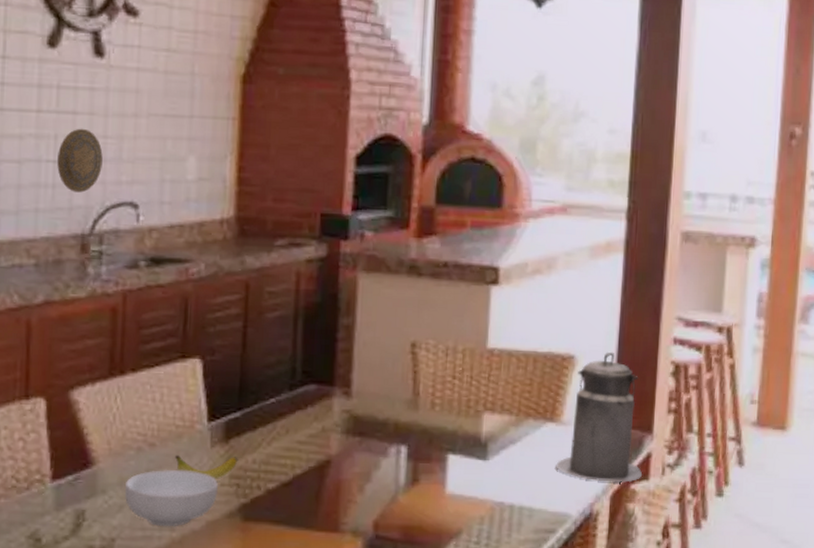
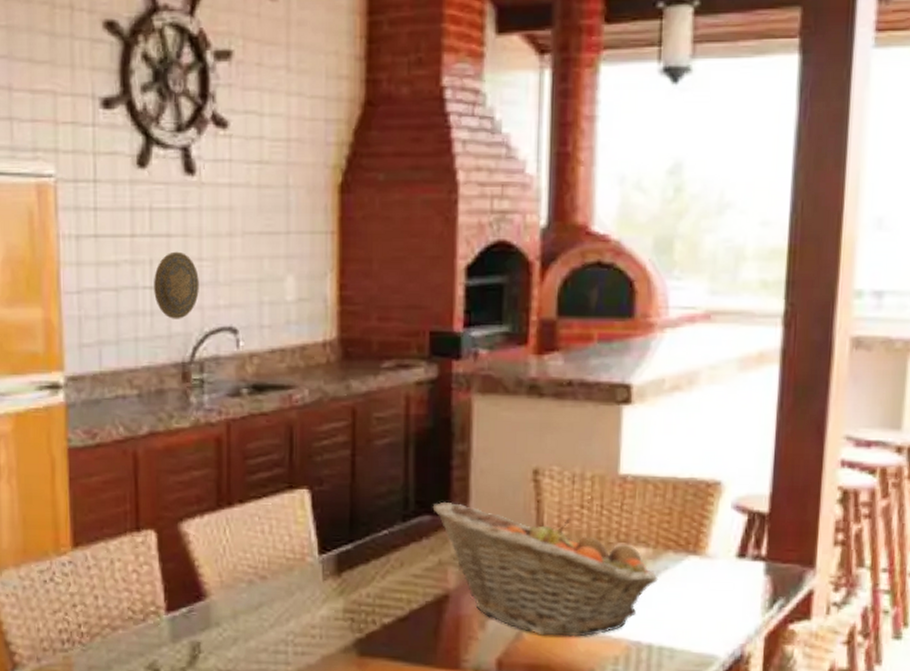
cereal bowl: present [124,470,219,527] -> none [238,603,333,661]
fruit: present [175,455,238,480] -> none [287,588,352,614]
fruit basket: none [318,372,520,499] -> present [432,502,658,637]
canister: present [556,351,642,483] -> none [700,476,802,623]

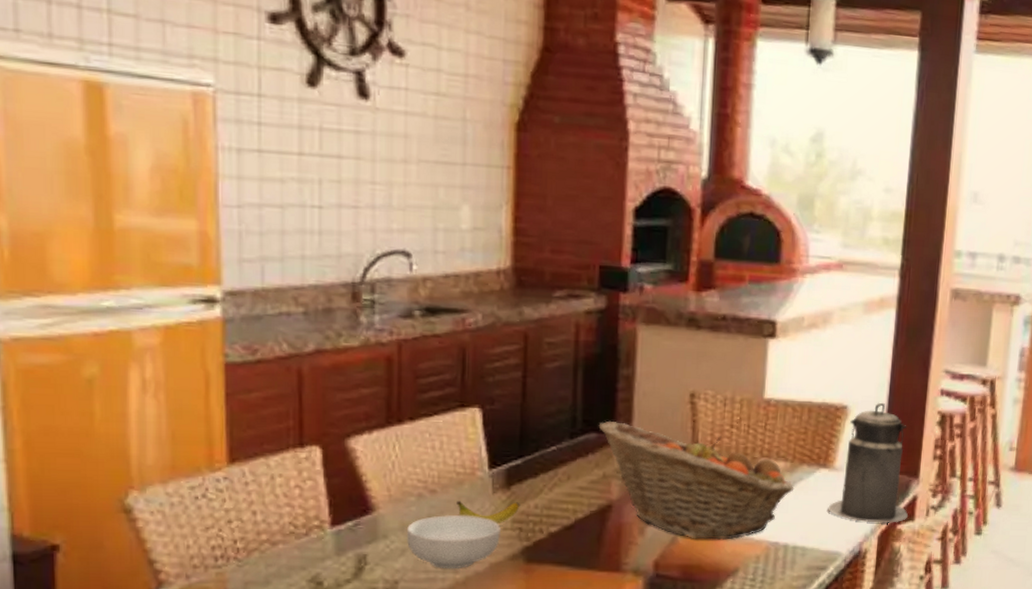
decorative plate: present [154,251,199,319] -> none [323,173,371,240]
cereal bowl: none [238,603,333,661] -> present [406,515,502,570]
fruit: none [287,588,352,614] -> present [457,501,520,525]
canister: none [700,476,802,623] -> present [828,402,908,524]

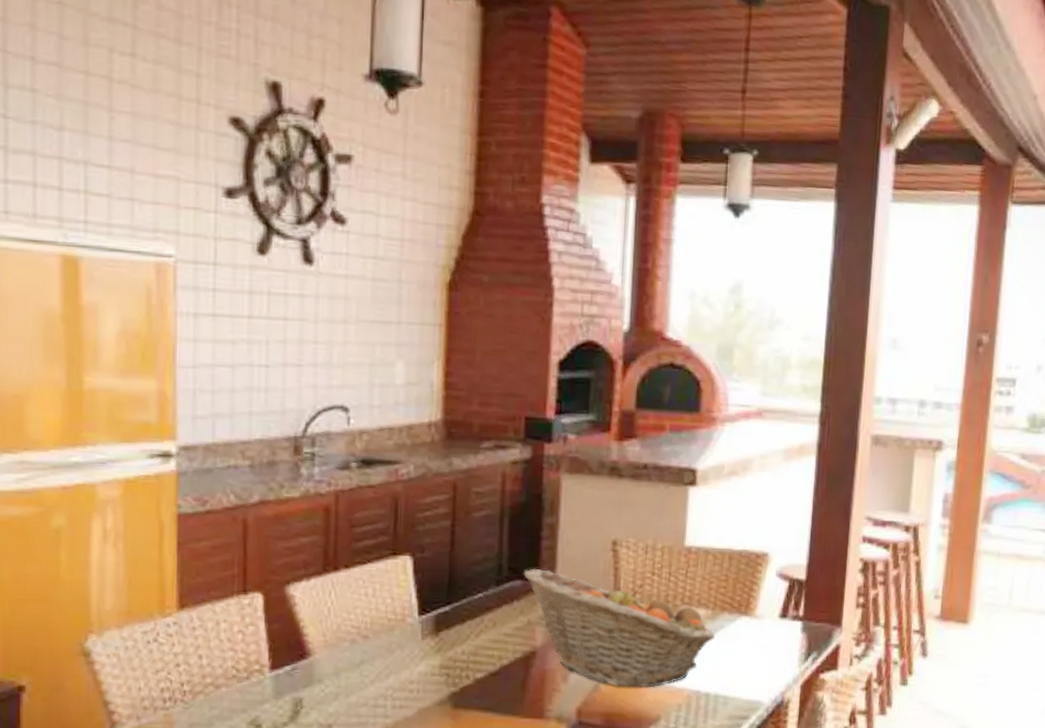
cereal bowl: present [406,515,502,570] -> none [340,661,430,714]
fruit: present [457,501,520,525] -> none [388,647,448,670]
canister: present [828,402,908,524] -> none [749,549,831,673]

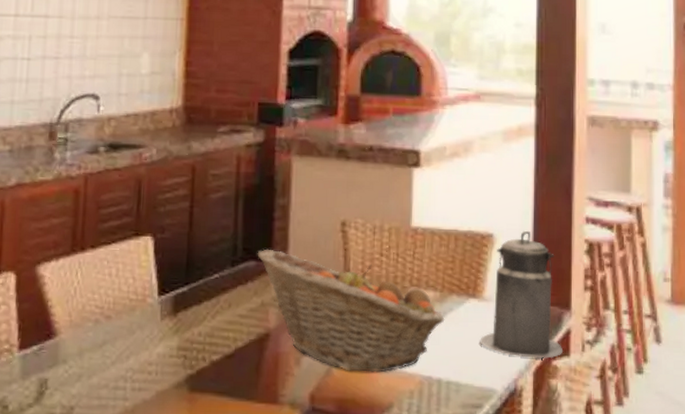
canister: none [749,549,831,673] -> present [480,230,562,359]

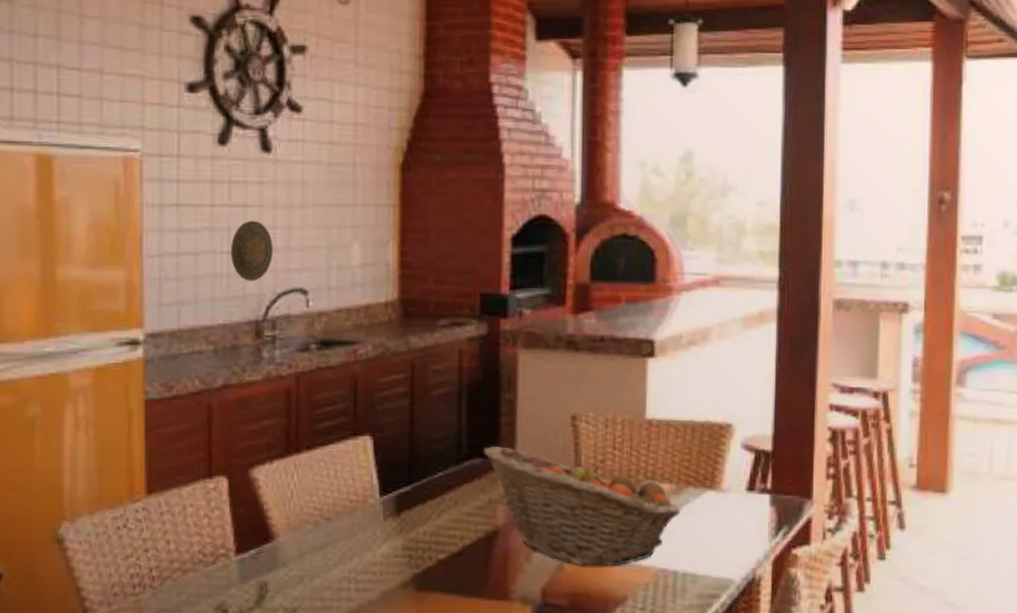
decorative plate: none [30,29,70,86] -> present [231,220,273,281]
canister: present [480,230,562,359] -> none [717,419,803,549]

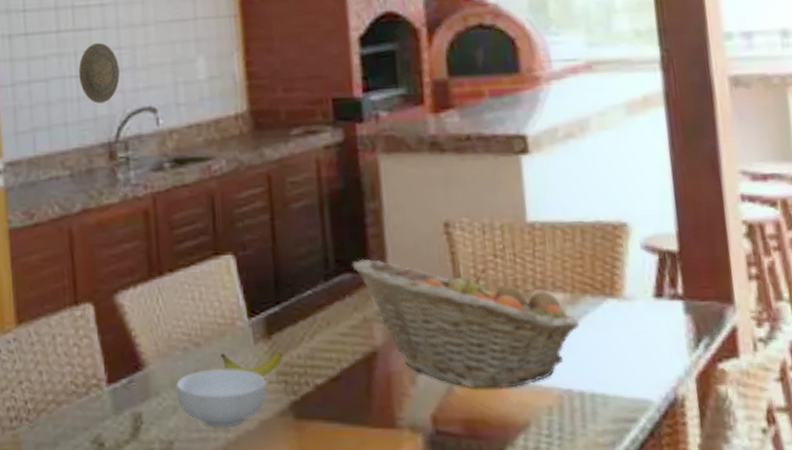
cereal bowl: none [303,543,393,597] -> present [176,369,267,428]
fruit: none [350,528,410,552] -> present [221,353,283,378]

